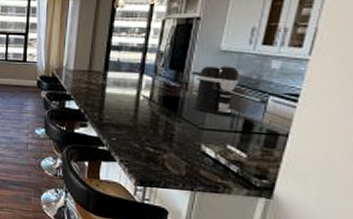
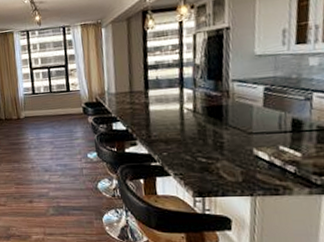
coffee maker: present [193,65,240,117] -> none [237,68,280,118]

